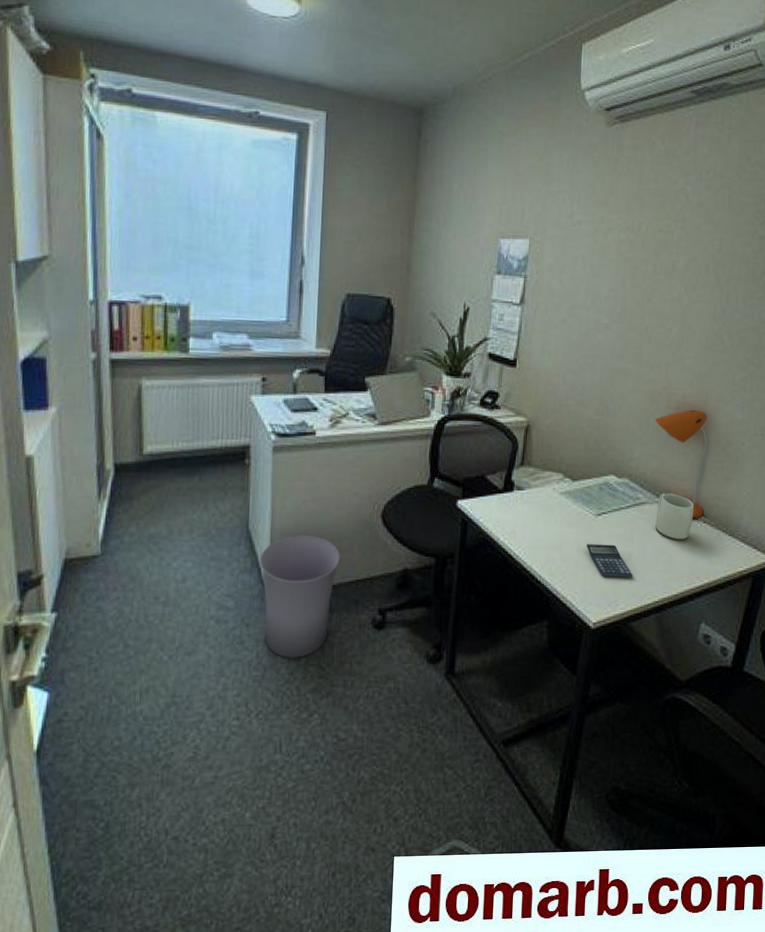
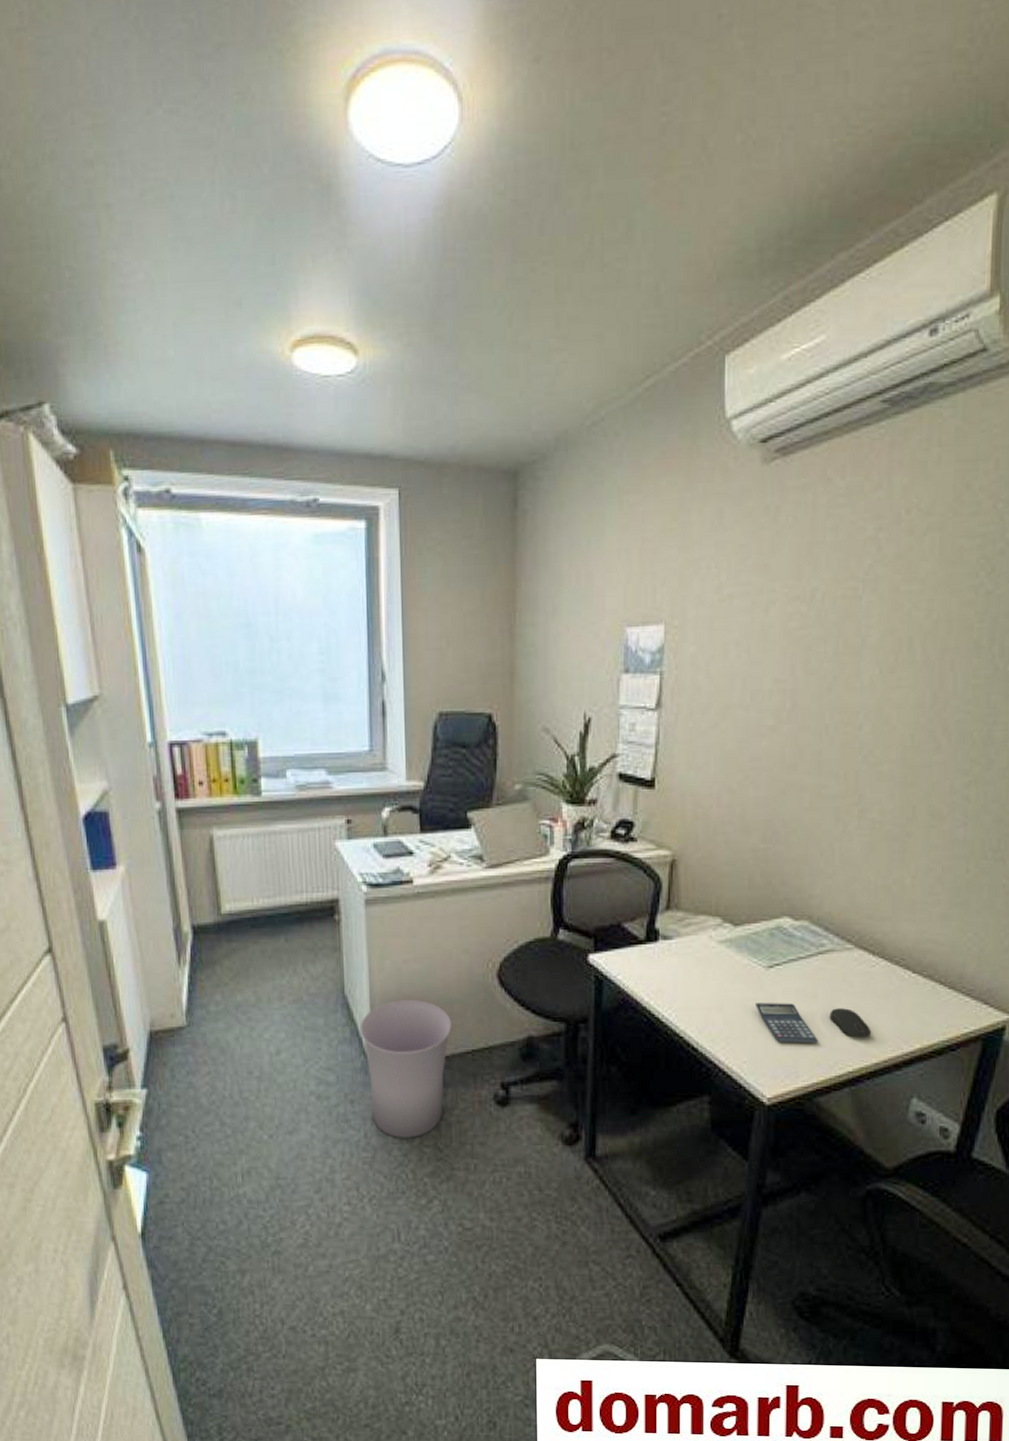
computer mouse: none [642,550,673,574] -> present [829,1008,872,1038]
desk lamp: present [655,410,707,520] -> none [842,830,916,970]
mug: present [655,493,694,541] -> none [846,937,900,997]

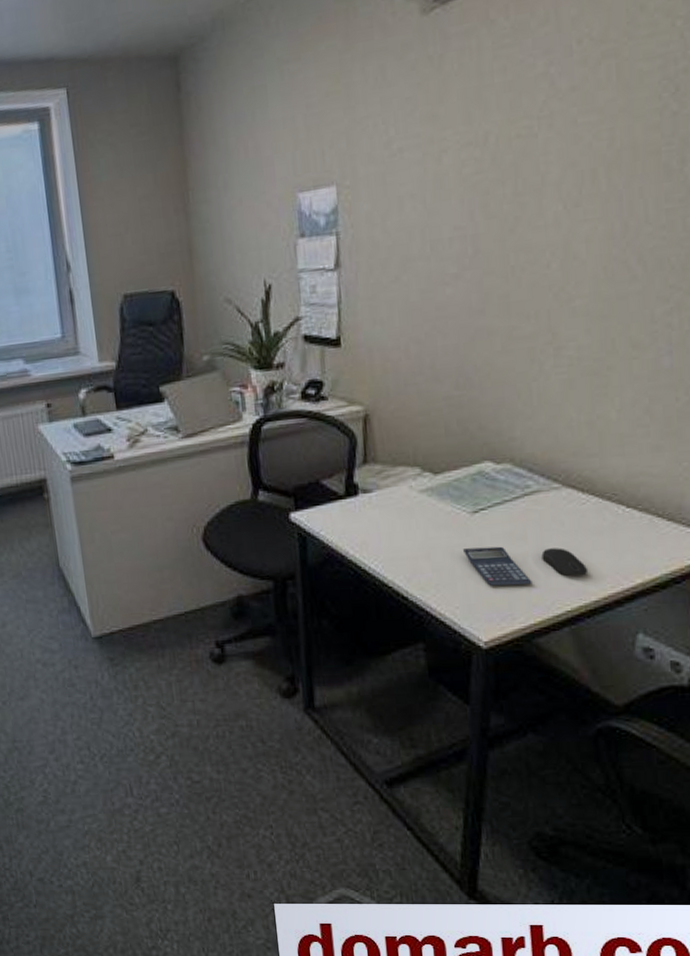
waste bin: present [359,1000,452,1138] -> none [76,568,164,699]

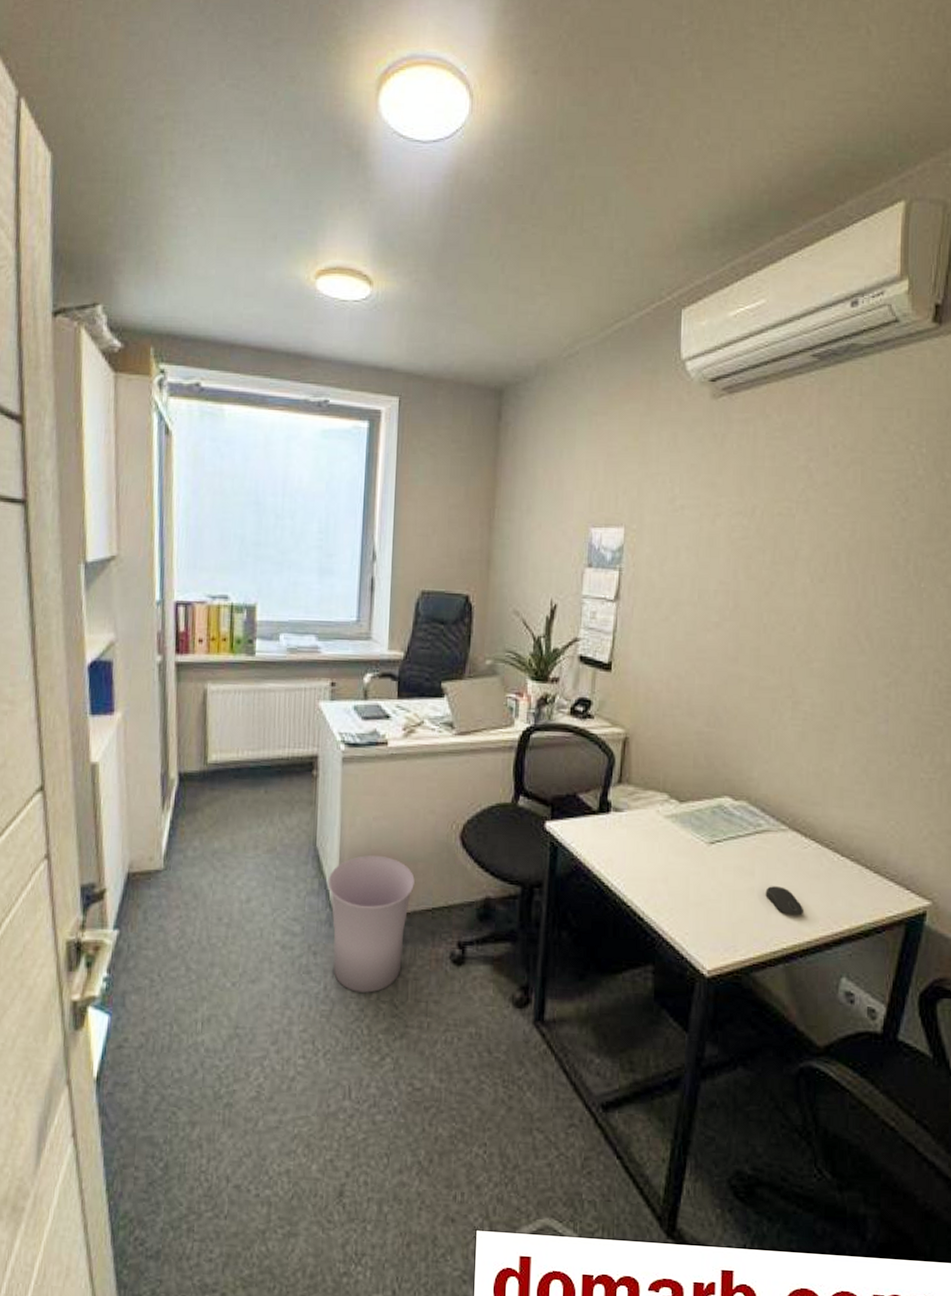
waste bin: none [76,568,164,699] -> present [327,855,415,993]
calculator: present [463,546,532,586] -> none [698,877,755,919]

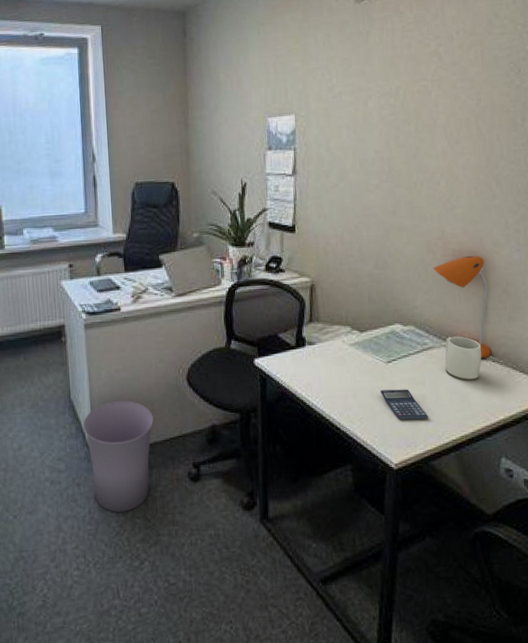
calculator: none [698,877,755,919] -> present [380,389,429,420]
computer mouse: present [765,886,805,916] -> none [435,391,467,413]
desk lamp: none [777,722,843,852] -> present [433,256,492,360]
mug: none [781,819,829,878] -> present [444,336,482,381]

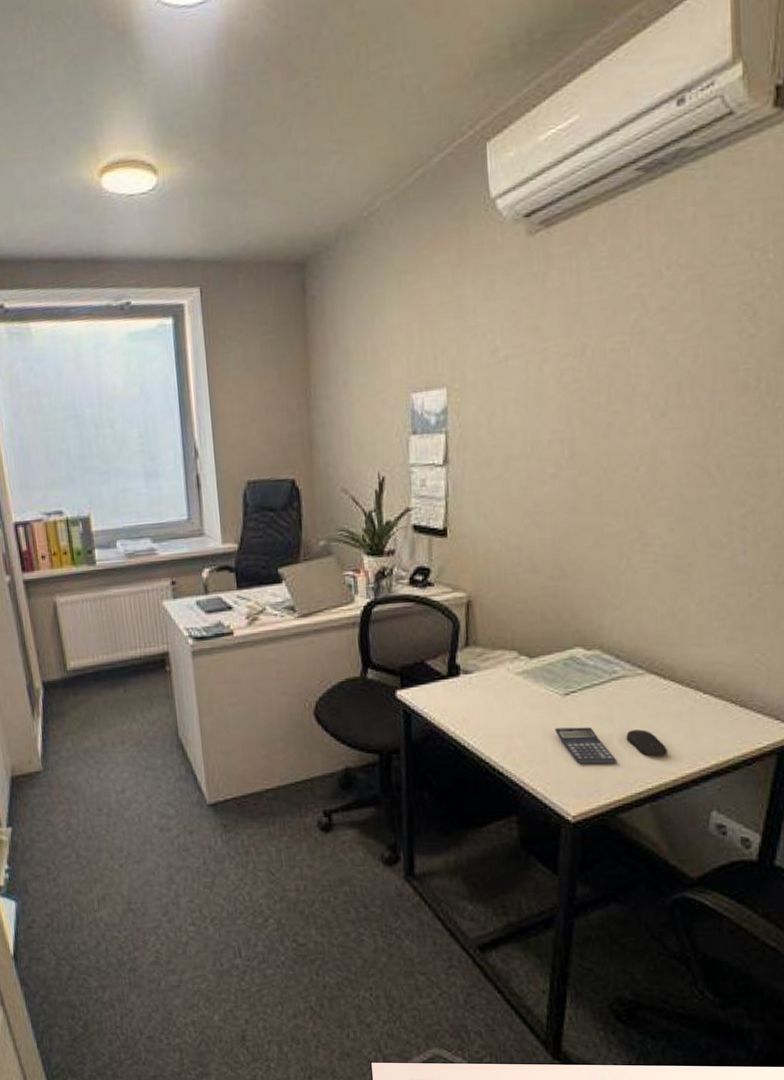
waste bin: present [83,401,154,512] -> none [194,739,276,864]
desk lamp: present [433,256,492,360] -> none [627,561,703,691]
computer mouse: none [435,391,467,413] -> present [626,729,668,757]
mug: present [444,336,482,381] -> none [640,662,690,718]

